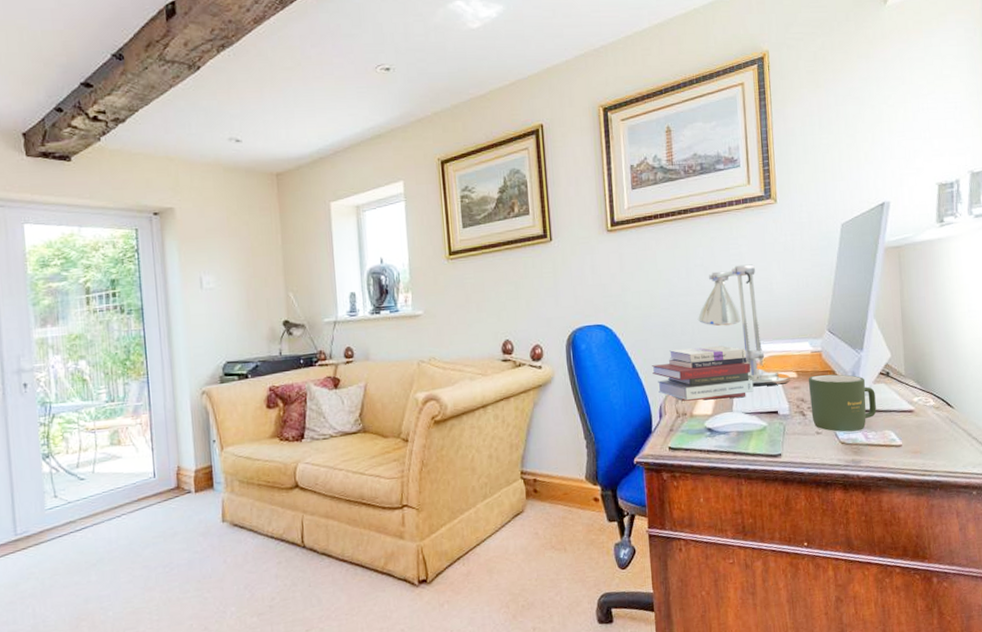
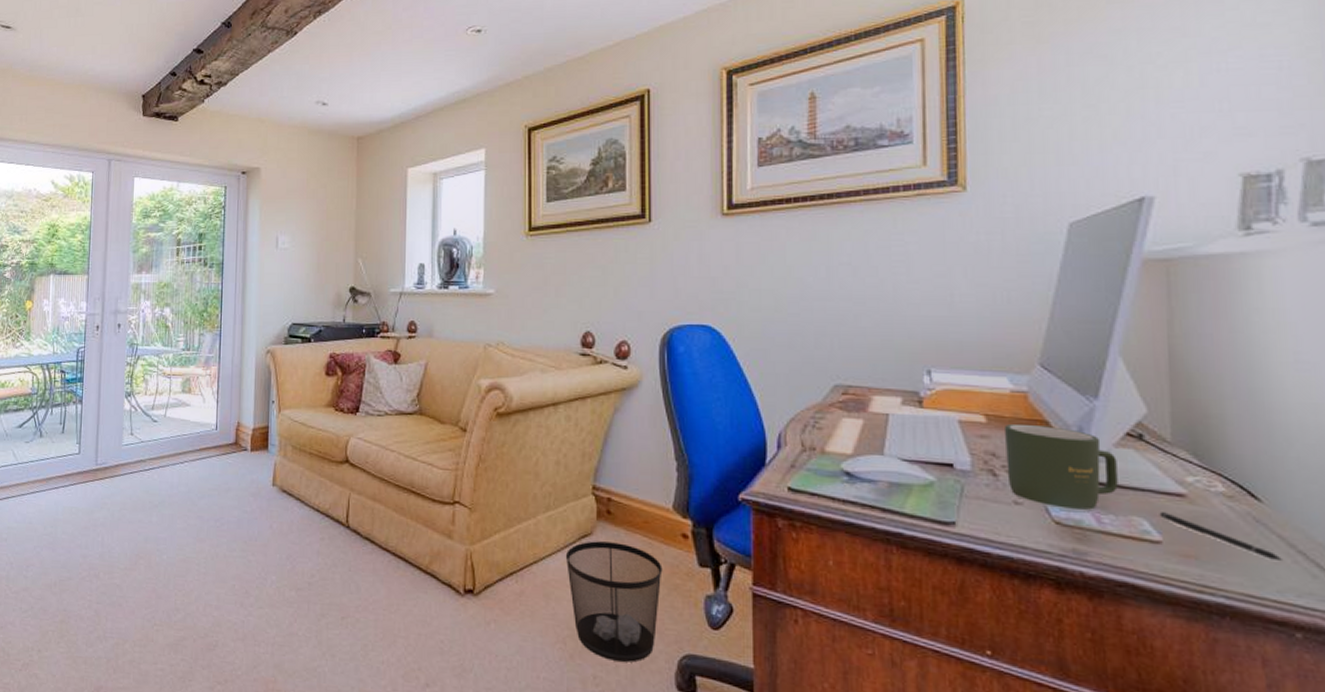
waste bin: none [502,514,581,612] -> present [565,541,663,663]
books: present [652,345,754,401] -> none [771,366,917,438]
desk lamp: present [697,264,790,387] -> none [838,267,975,429]
pen: none [900,424,965,446] -> present [1159,512,1282,560]

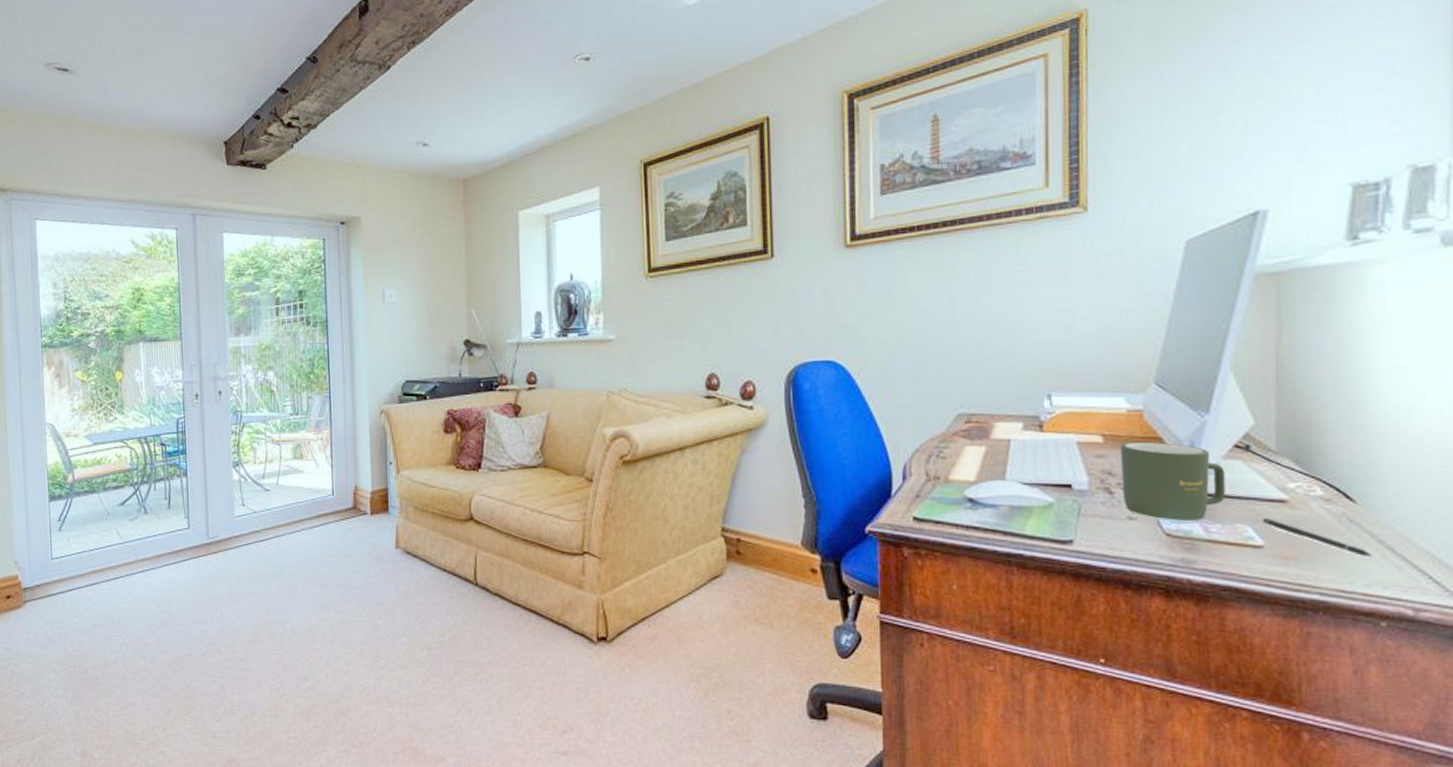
waste bin: present [565,541,663,663] -> none [696,582,793,695]

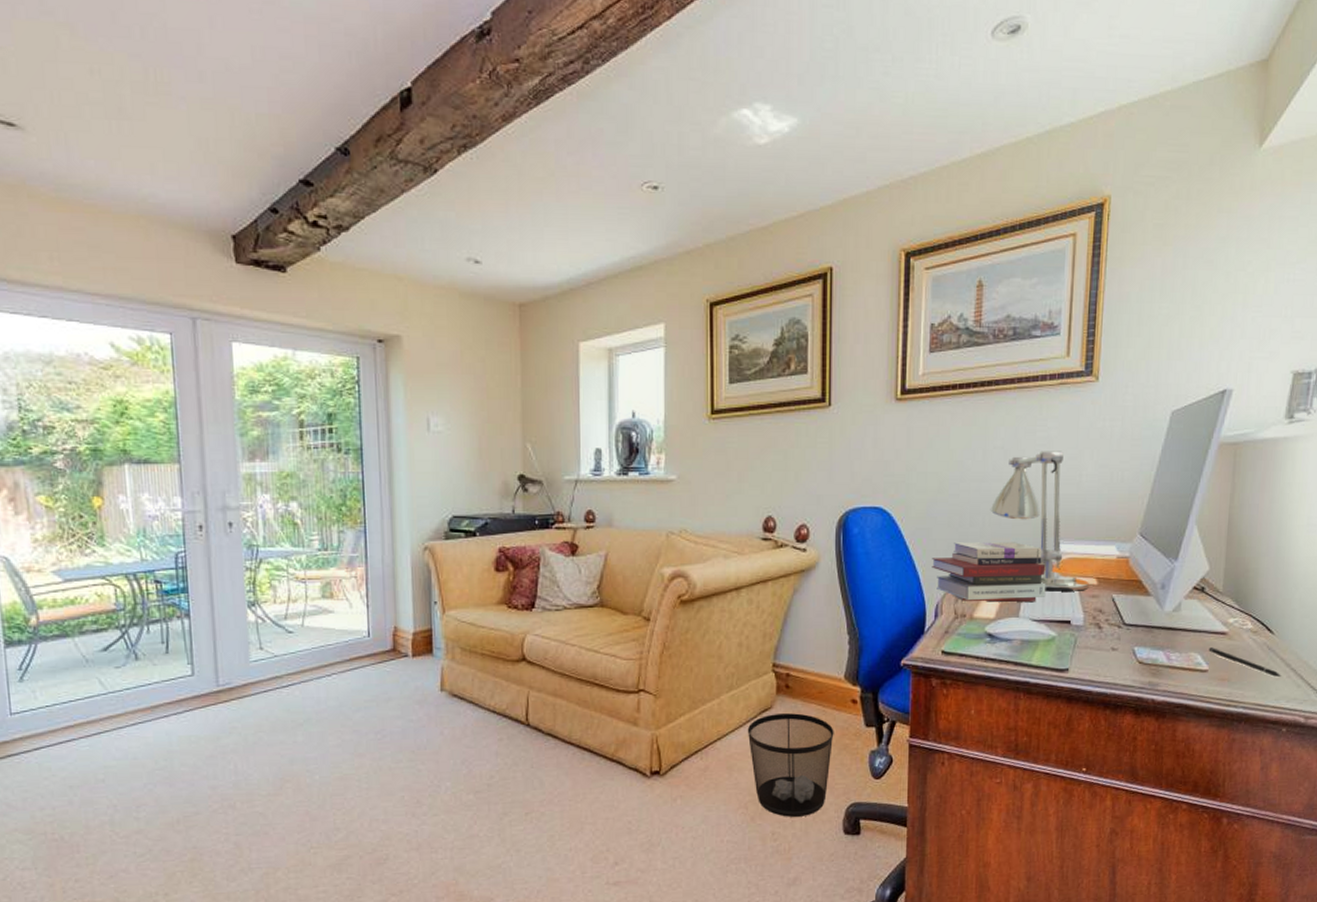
waste bin: none [696,582,793,695] -> present [747,713,834,817]
books: none [896,395,1038,463] -> present [932,542,1046,602]
desk lamp: none [962,292,1092,451] -> present [990,451,1089,592]
mug: present [1121,441,1225,524] -> none [1108,584,1185,653]

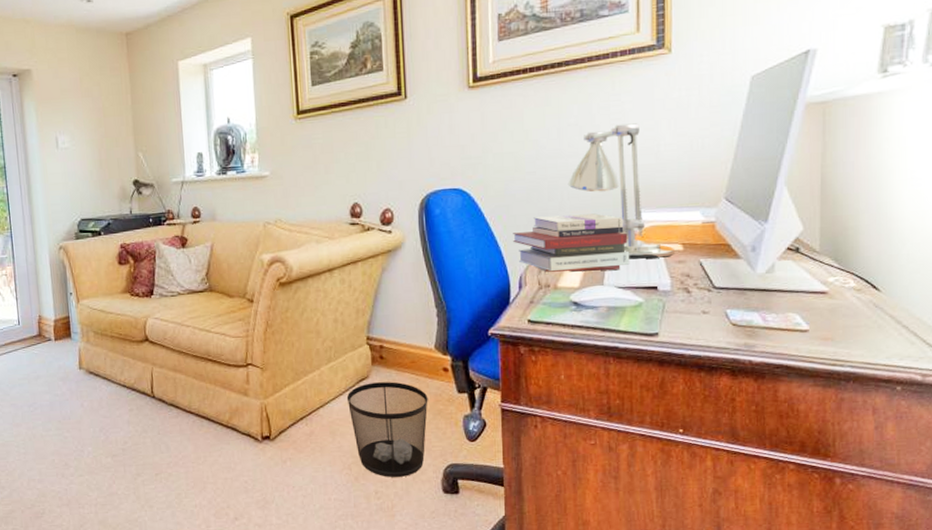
pen: present [1209,648,1281,677] -> none [808,307,892,335]

